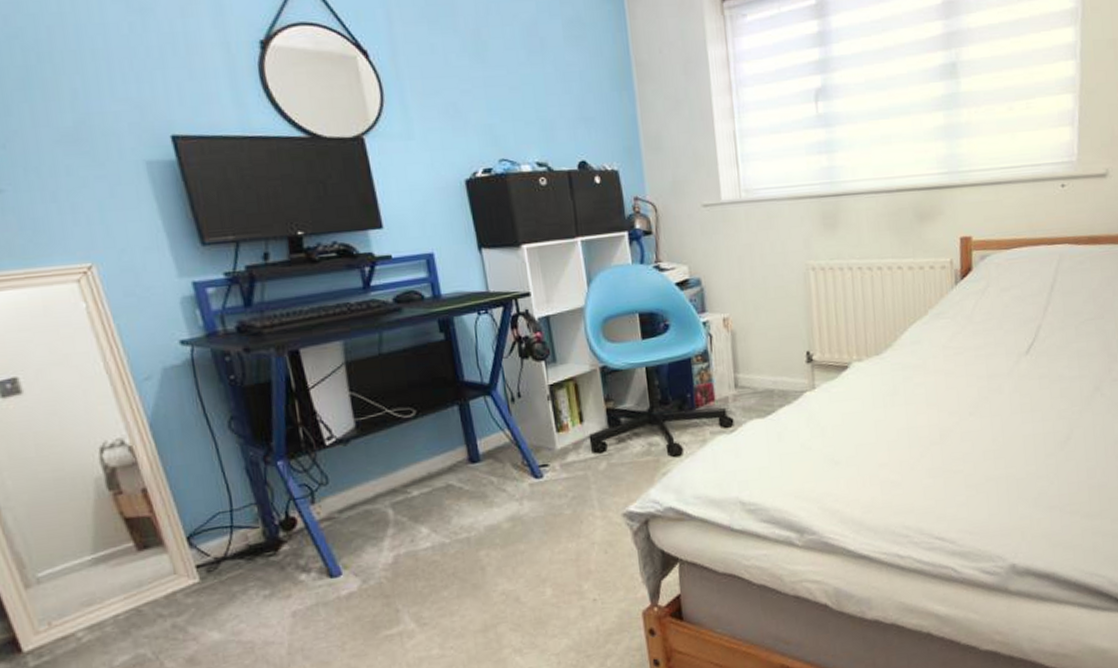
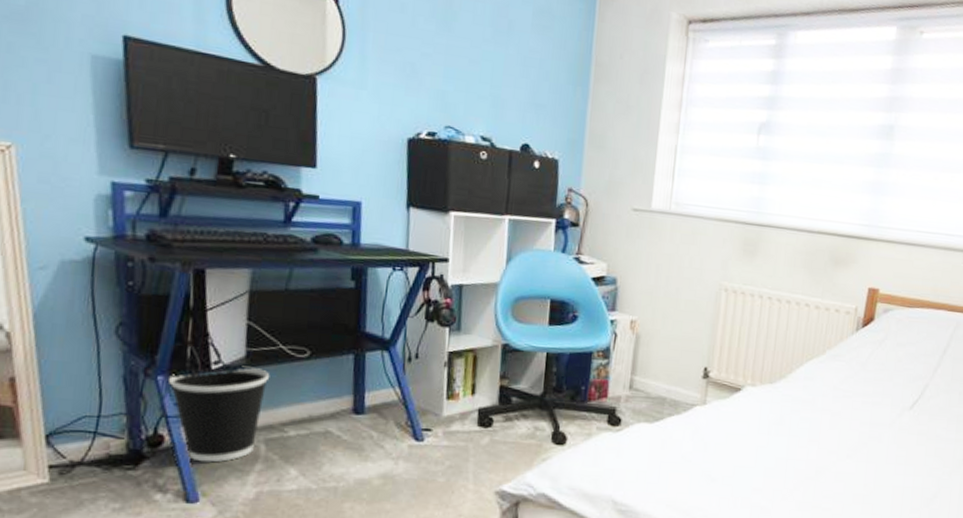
wastebasket: none [288,436,383,537] -> present [169,366,270,463]

